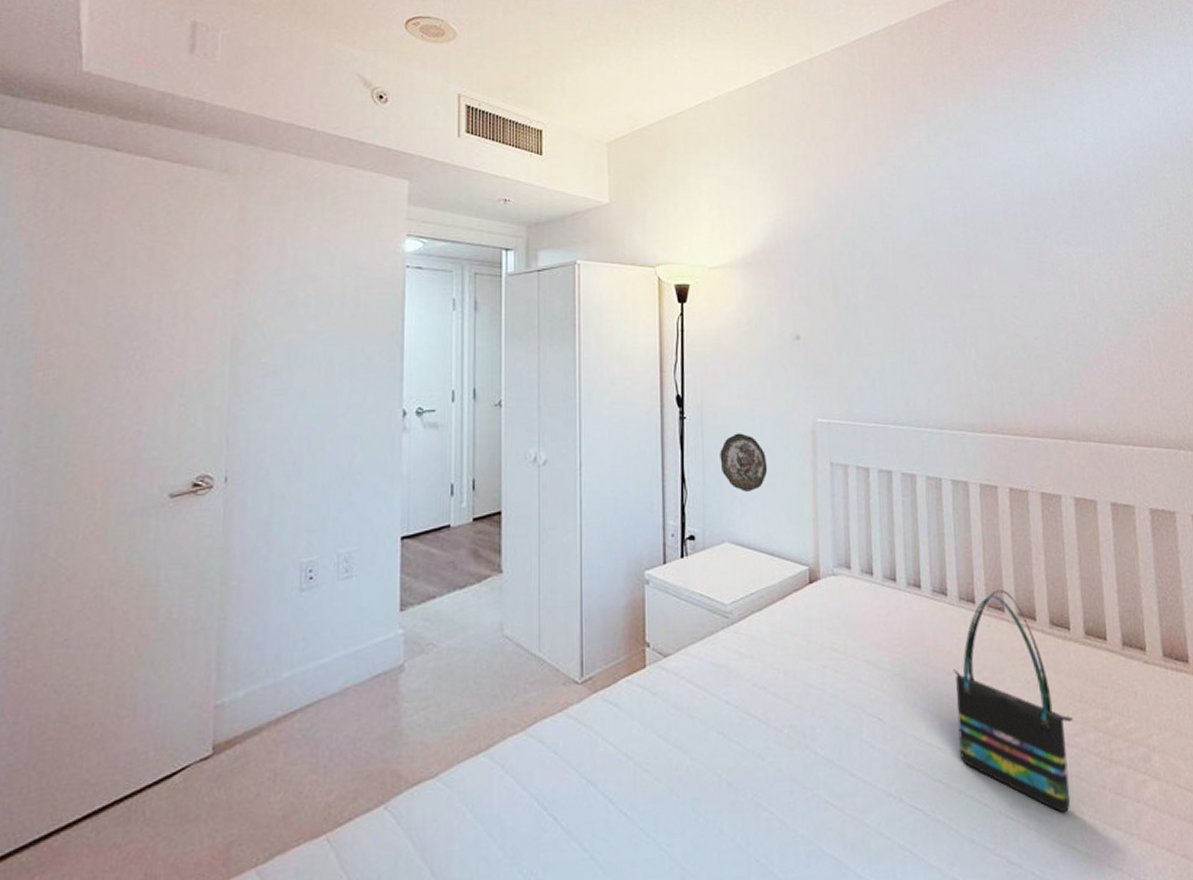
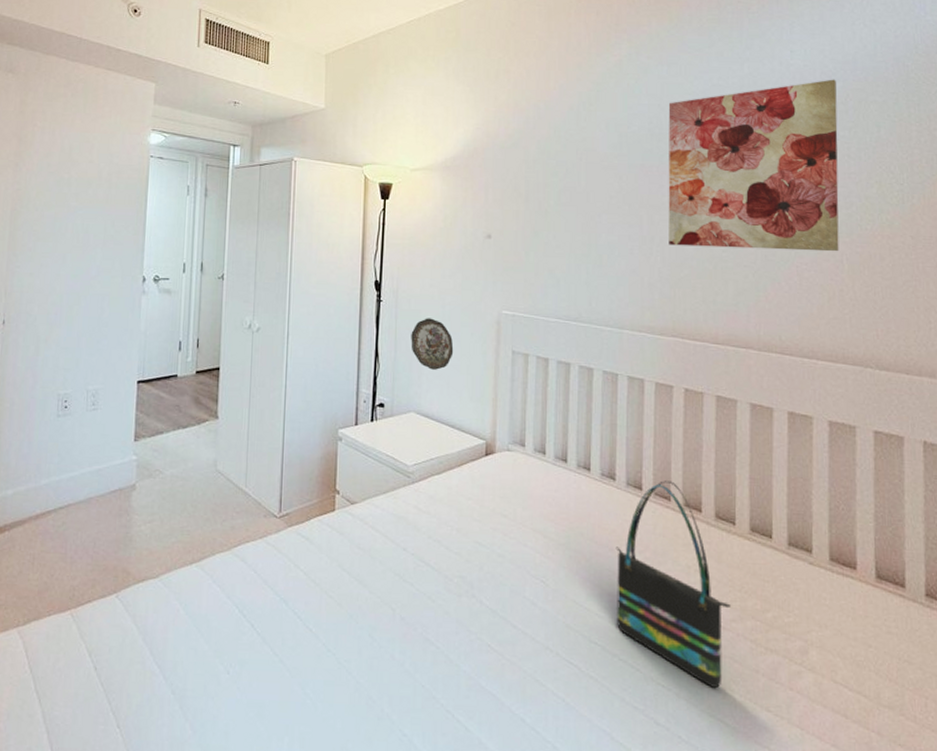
wall art: none [970,157,1145,336] -> present [668,79,839,252]

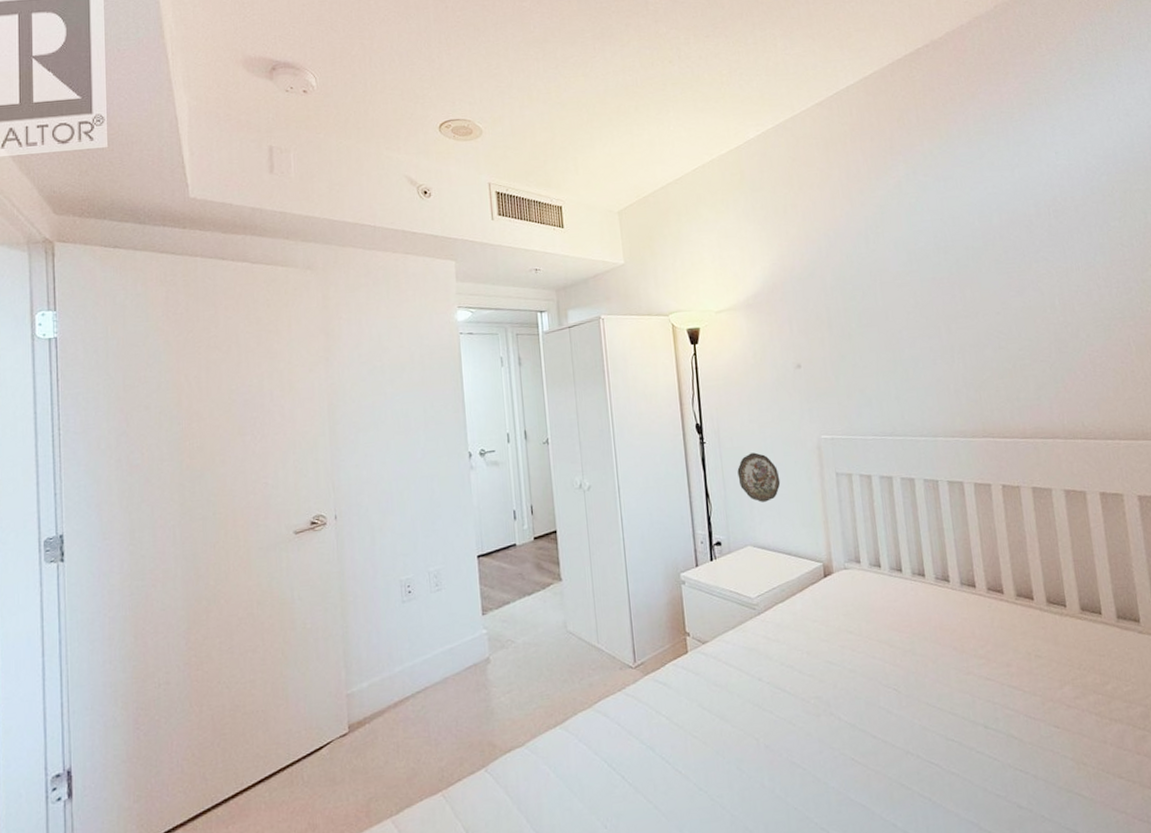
tote bag: present [615,481,731,689] -> none [958,574,1075,765]
wall art: present [668,79,839,252] -> none [950,174,1126,351]

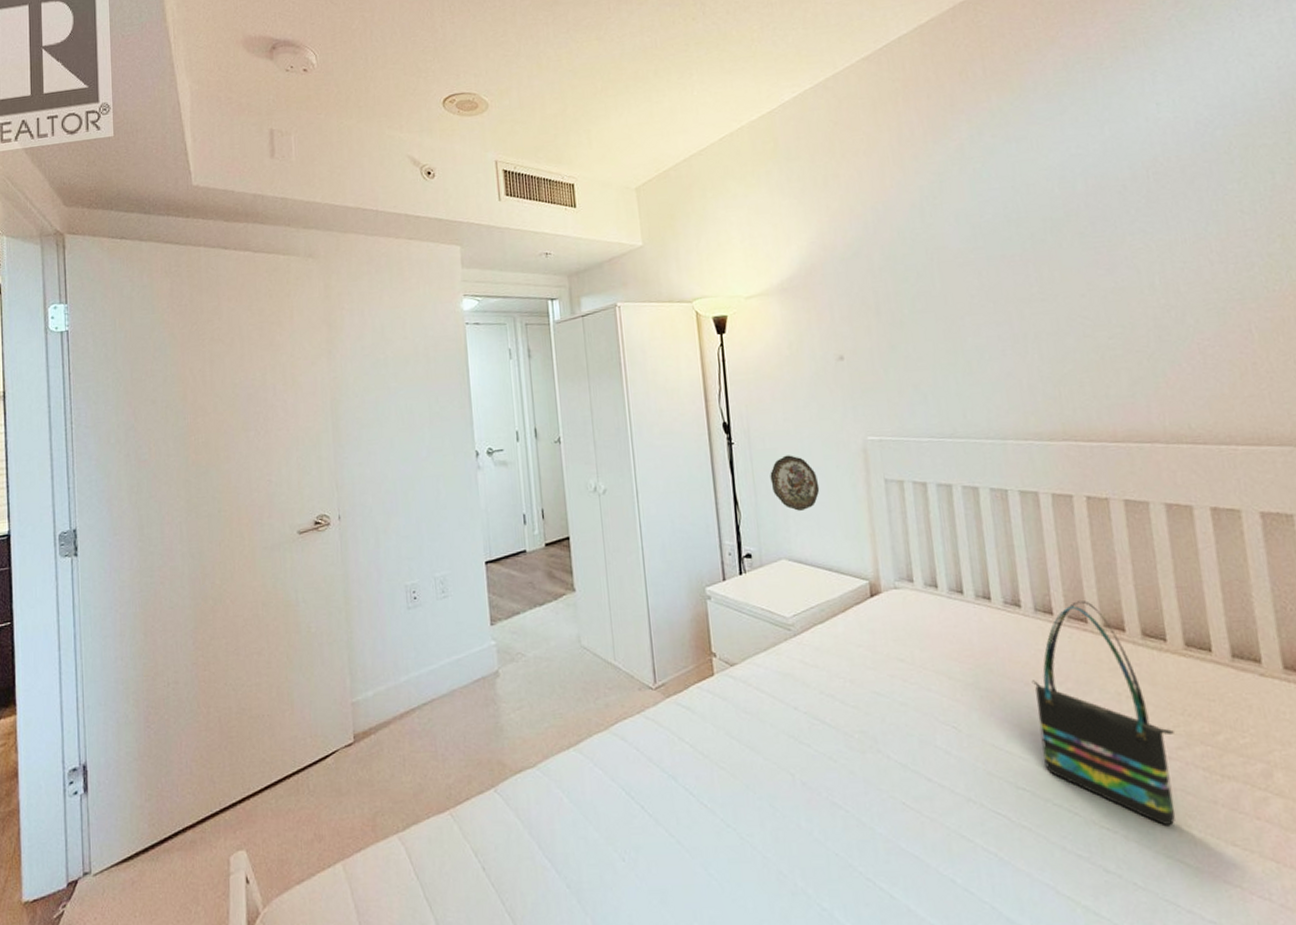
tote bag: none [958,574,1075,765] -> present [1031,600,1176,827]

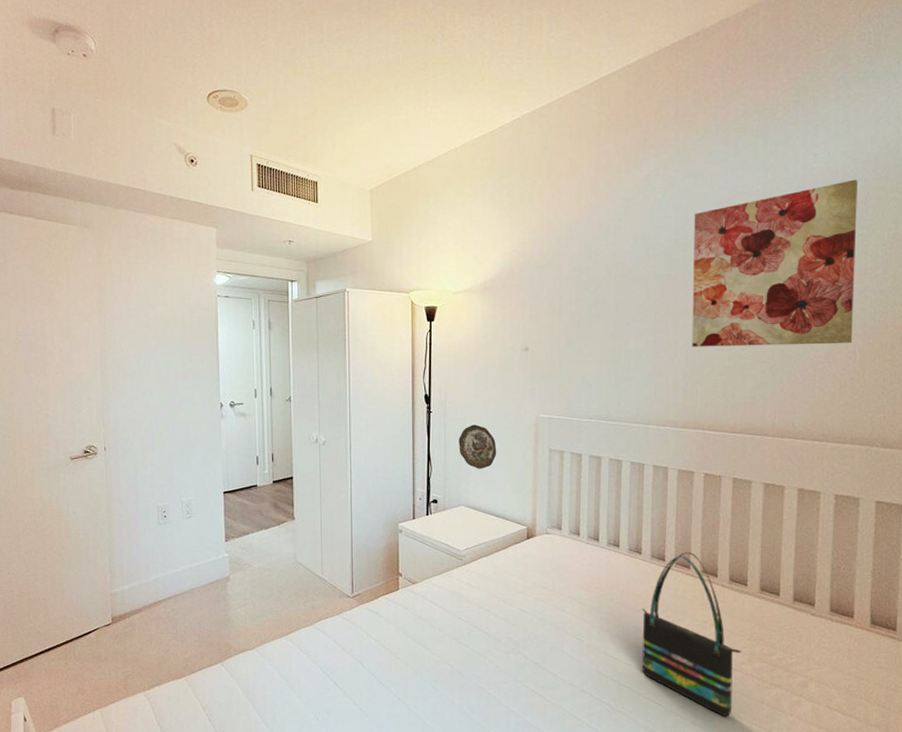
wall art: none [1023,127,1246,340] -> present [692,179,857,347]

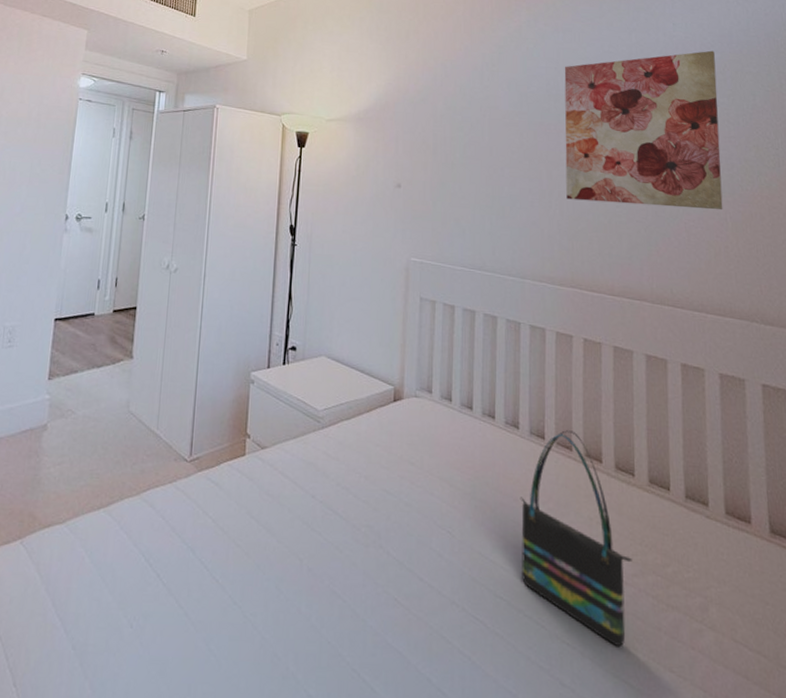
decorative plate: present [458,424,497,469] -> none [323,263,364,315]

